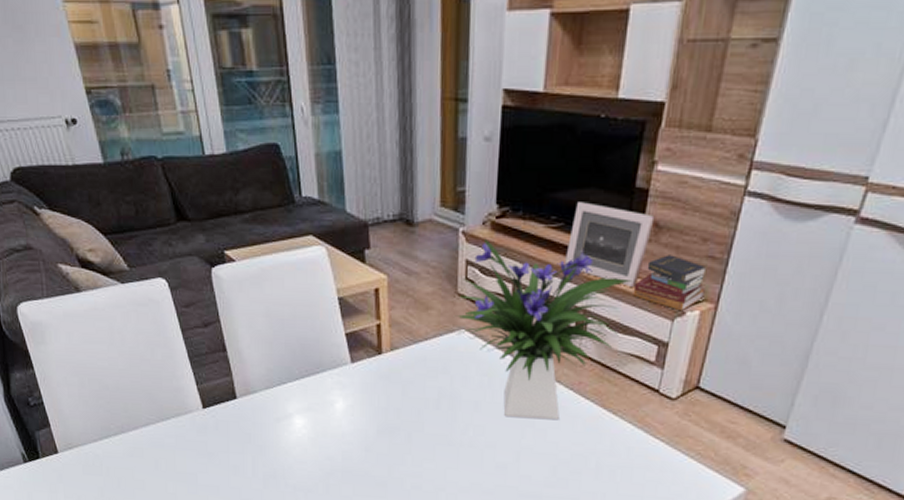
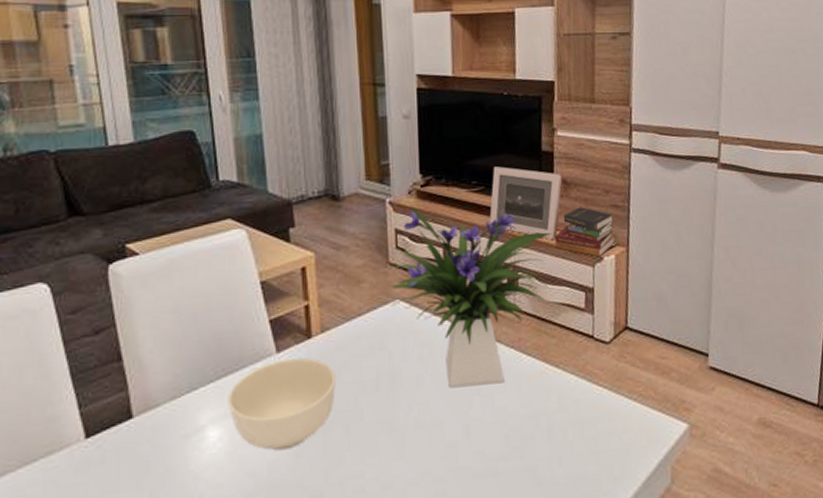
bowl: none [310,370,402,444] -> present [228,358,336,451]

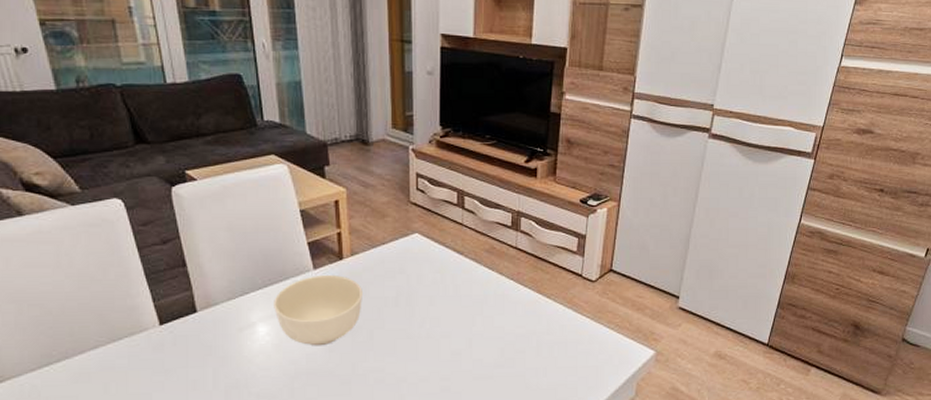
flower arrangement: present [386,208,552,388] -> none [407,155,554,308]
picture frame: present [488,166,563,239] -> none [498,124,567,191]
books: present [554,207,616,257] -> none [555,164,609,209]

